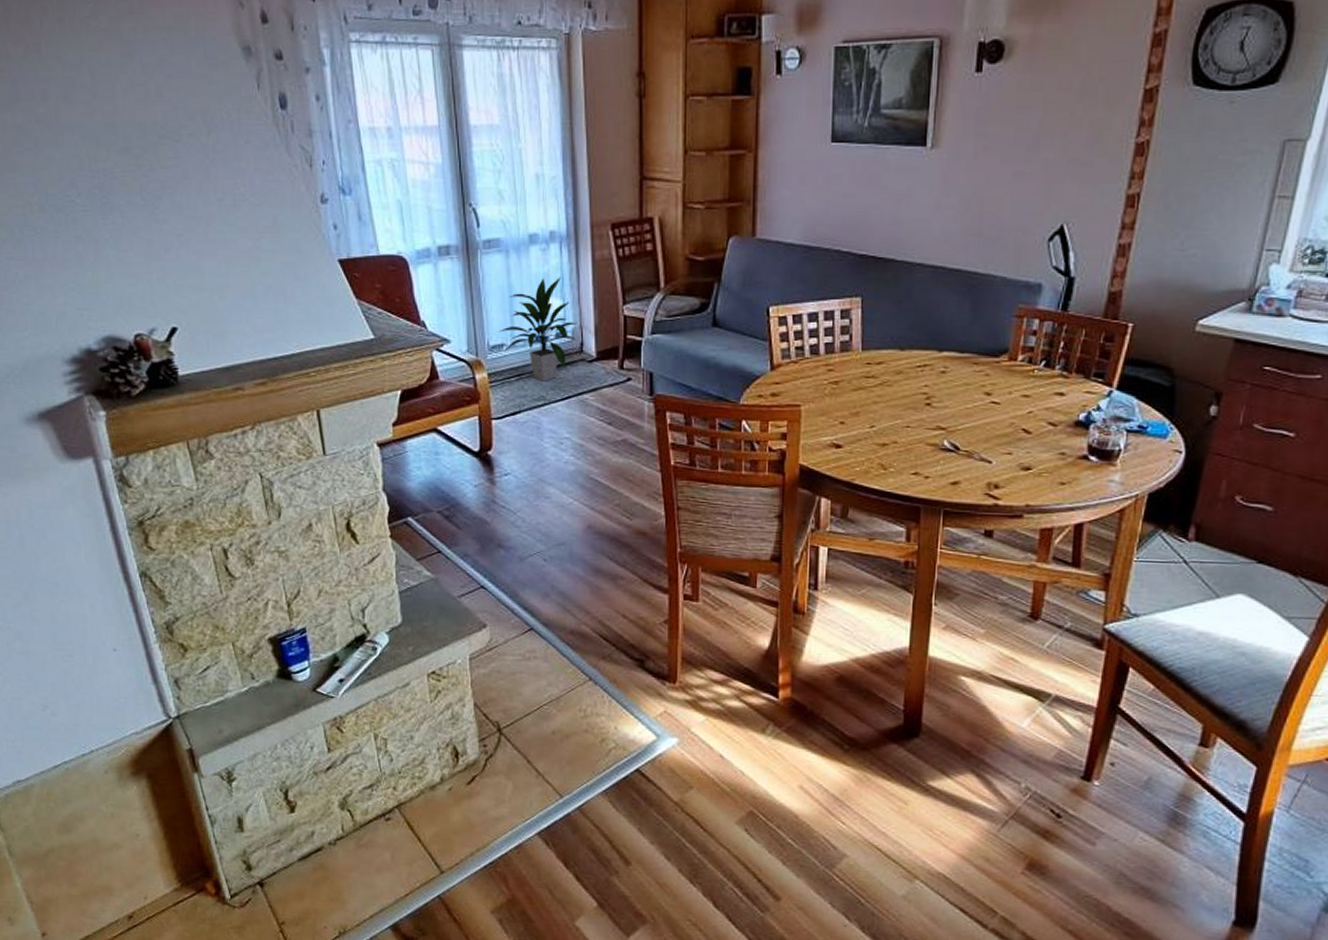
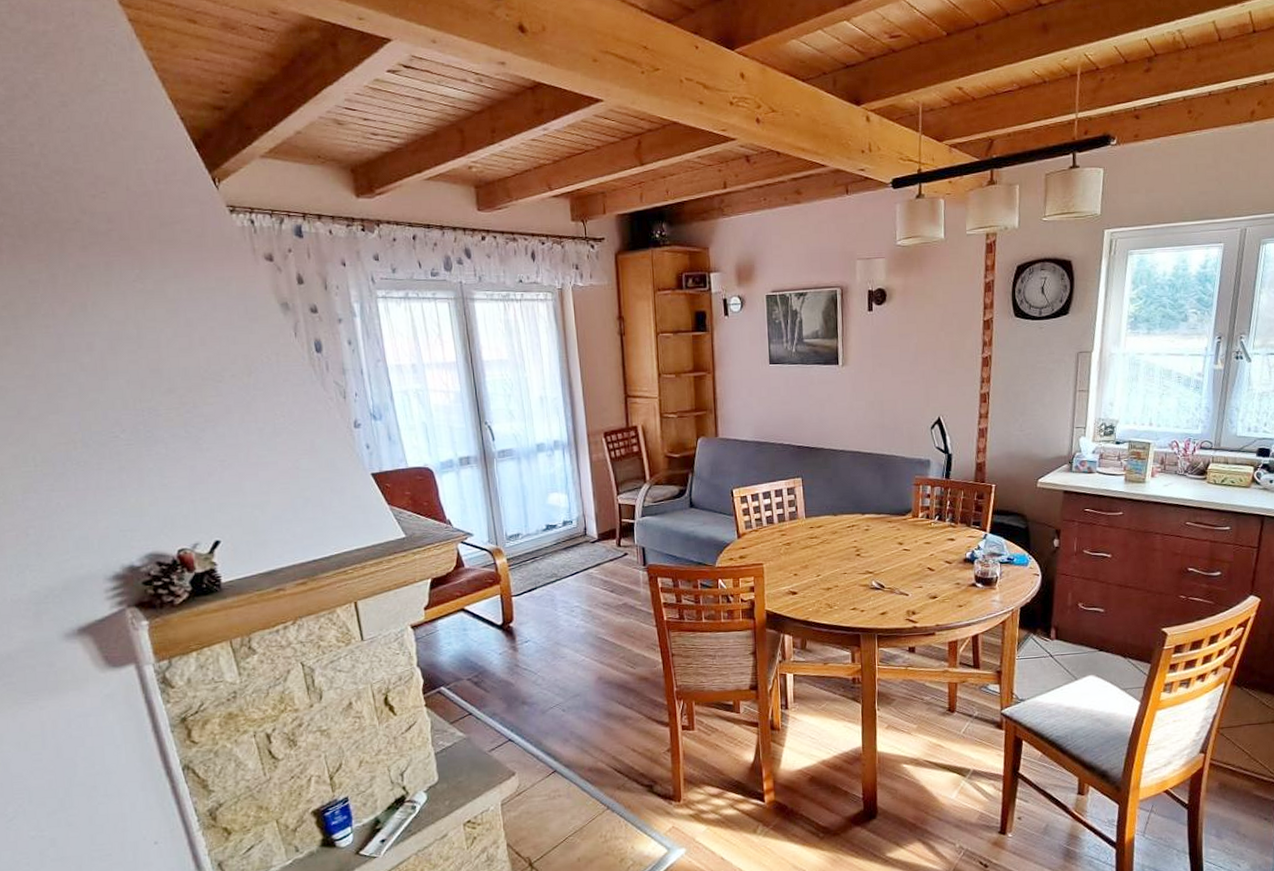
indoor plant: present [498,277,578,382] -> none [514,476,582,562]

